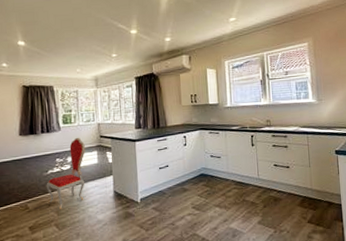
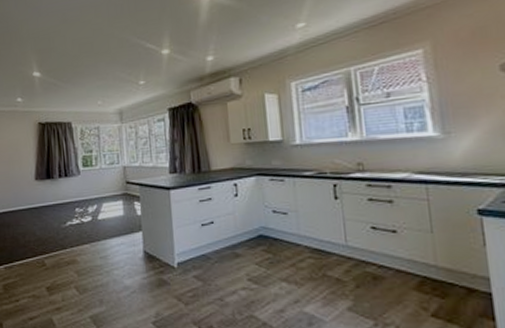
dining chair: present [46,137,85,209] -> none [64,183,109,269]

